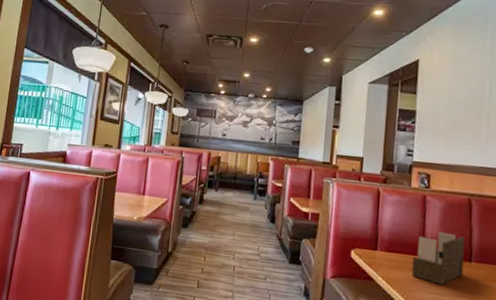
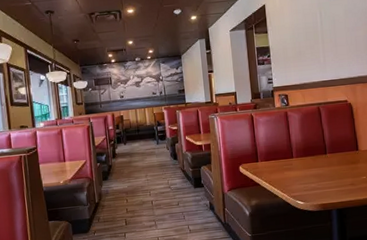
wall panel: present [411,231,465,285] -> none [284,136,322,177]

